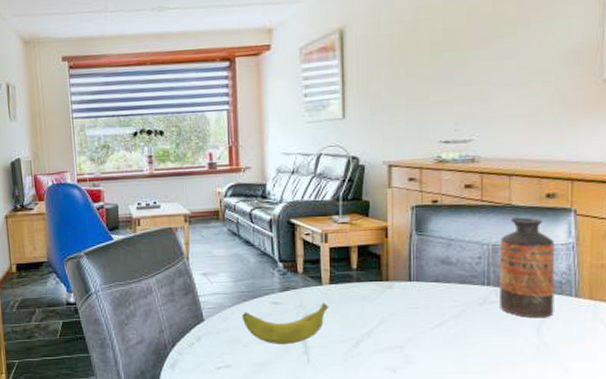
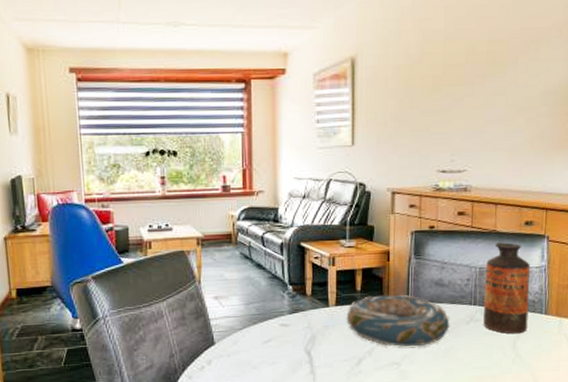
banana: present [242,303,329,345] -> none [252,324,335,366]
decorative bowl: none [341,273,460,331] -> present [346,295,450,349]

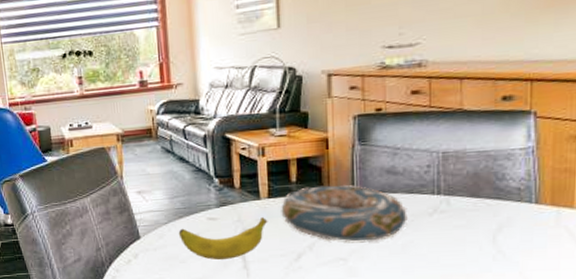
banana: none [252,324,335,366] -> present [178,217,268,261]
bottle: present [483,242,530,334] -> none [451,122,513,227]

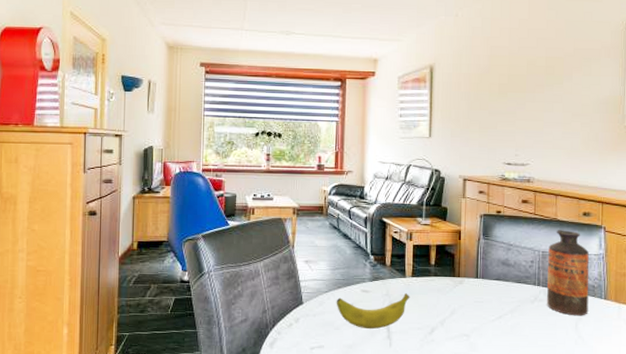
decorative bowl: present [281,185,407,243] -> none [421,270,516,322]
bottle: none [451,122,513,227] -> present [547,230,589,316]

